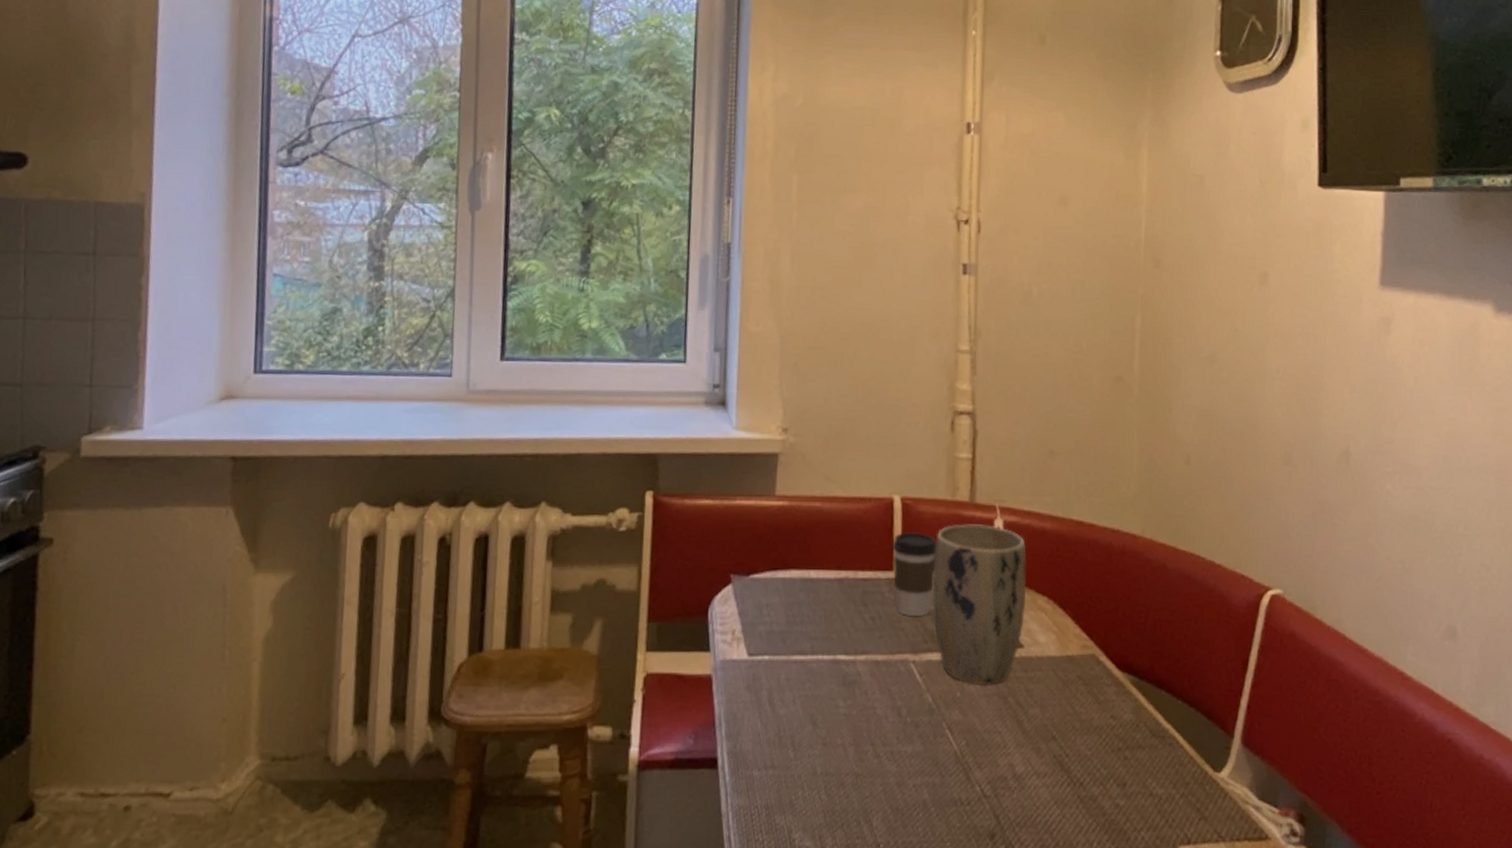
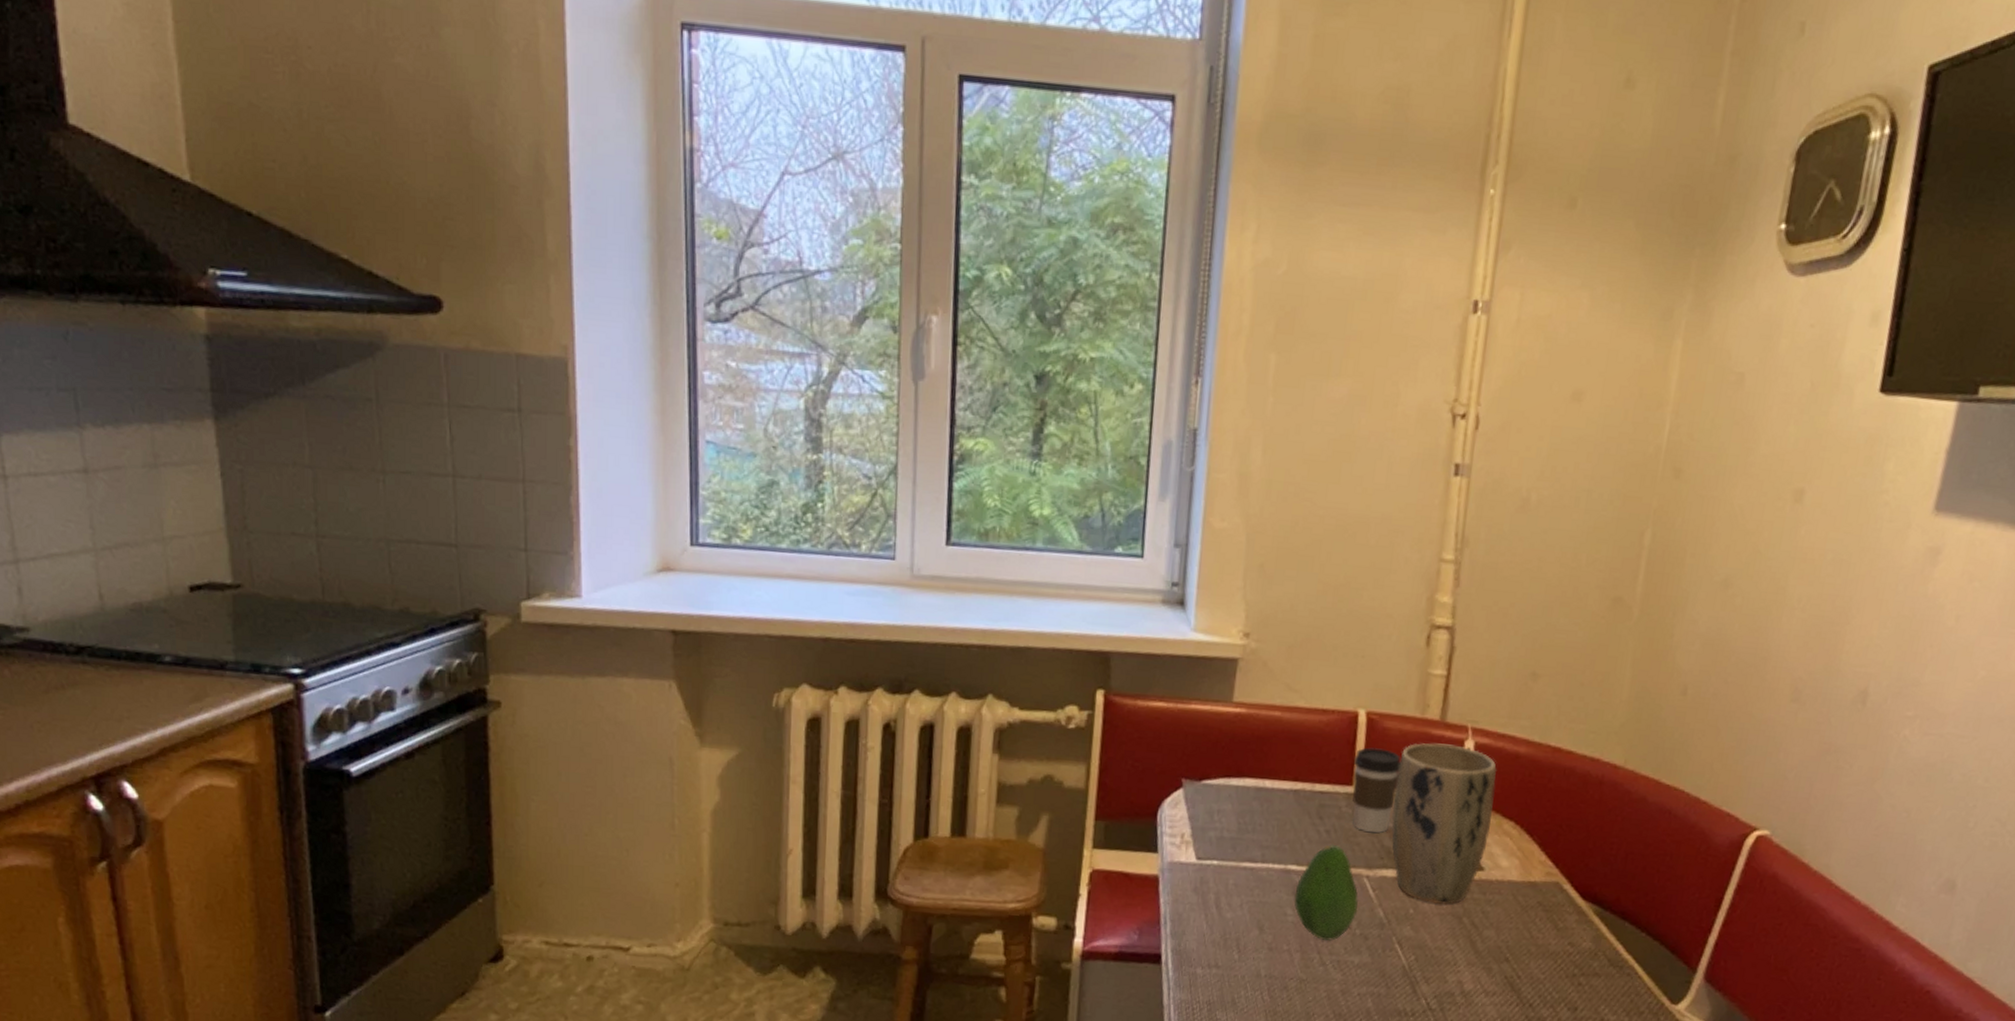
fruit: none [845,630,907,731] -> present [1294,844,1358,941]

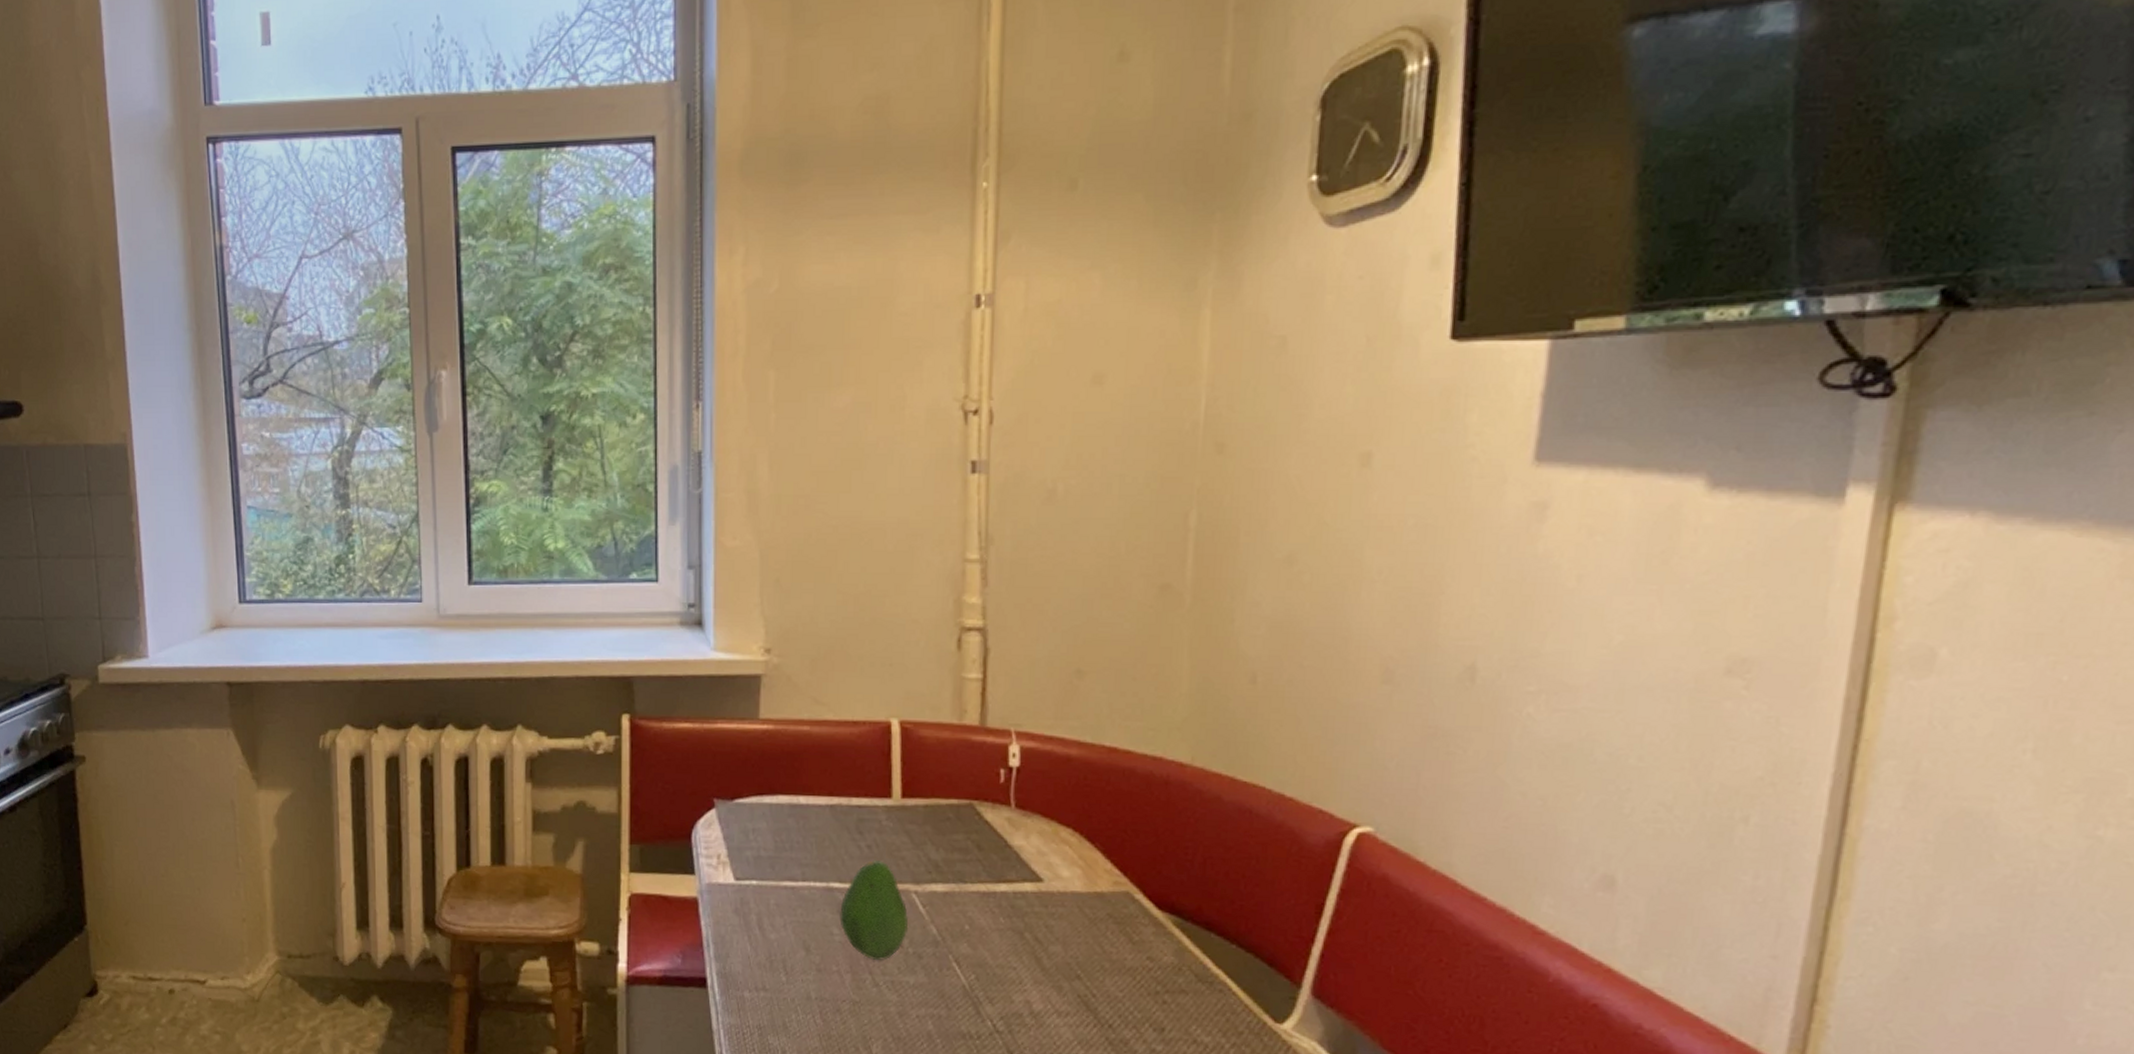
coffee cup: present [1352,747,1401,833] -> none [890,757,941,846]
plant pot: present [1391,743,1498,905] -> none [937,749,1048,920]

